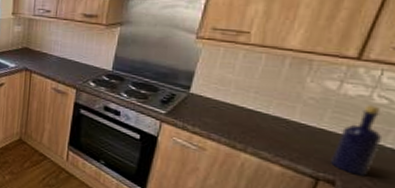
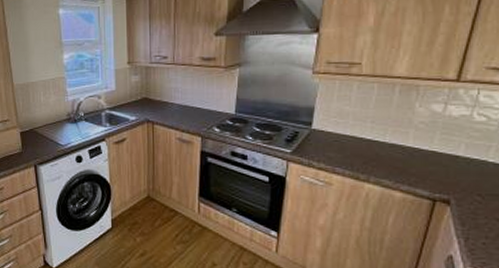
bottle: present [329,105,383,176] -> none [443,123,486,192]

